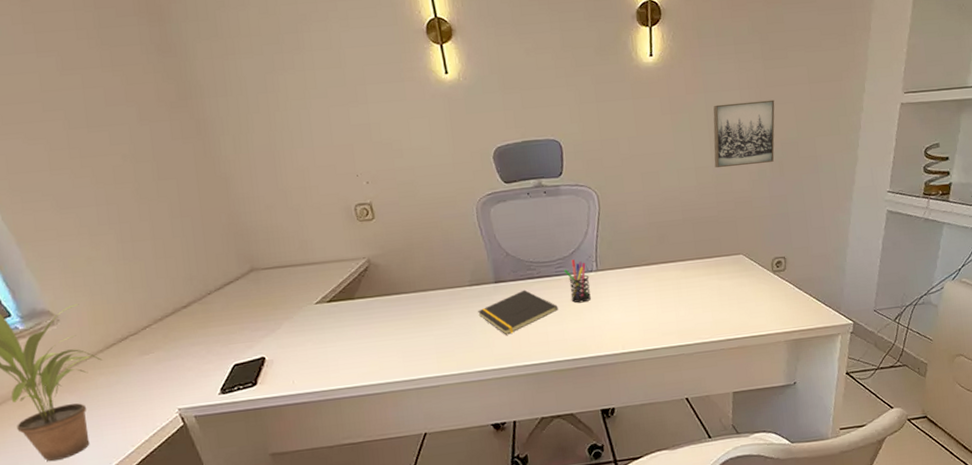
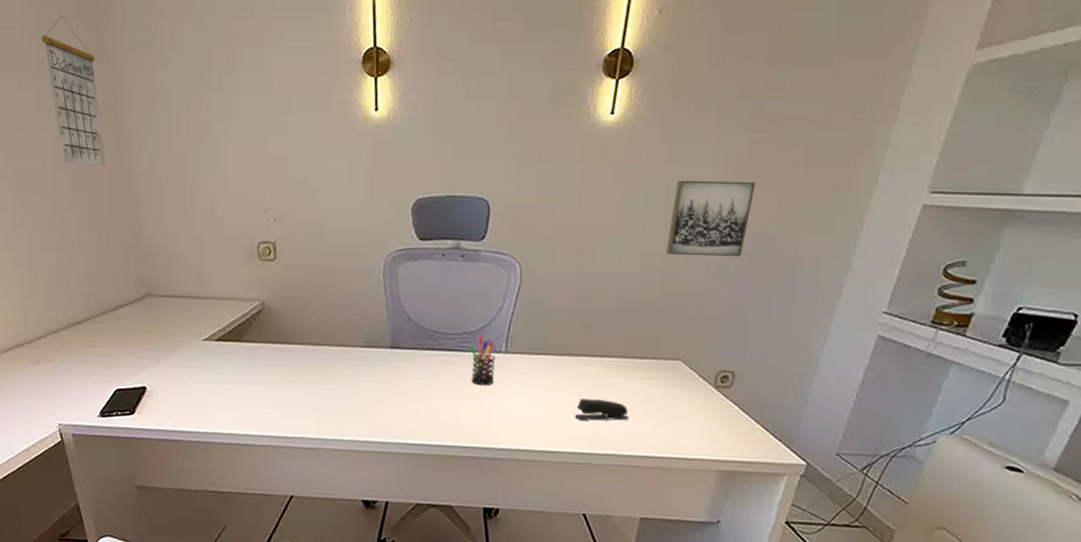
calendar: none [101,14,190,155] -> present [42,16,106,167]
notepad: present [478,289,558,335] -> none [367,360,455,407]
stapler: none [664,297,710,318] -> present [574,399,630,421]

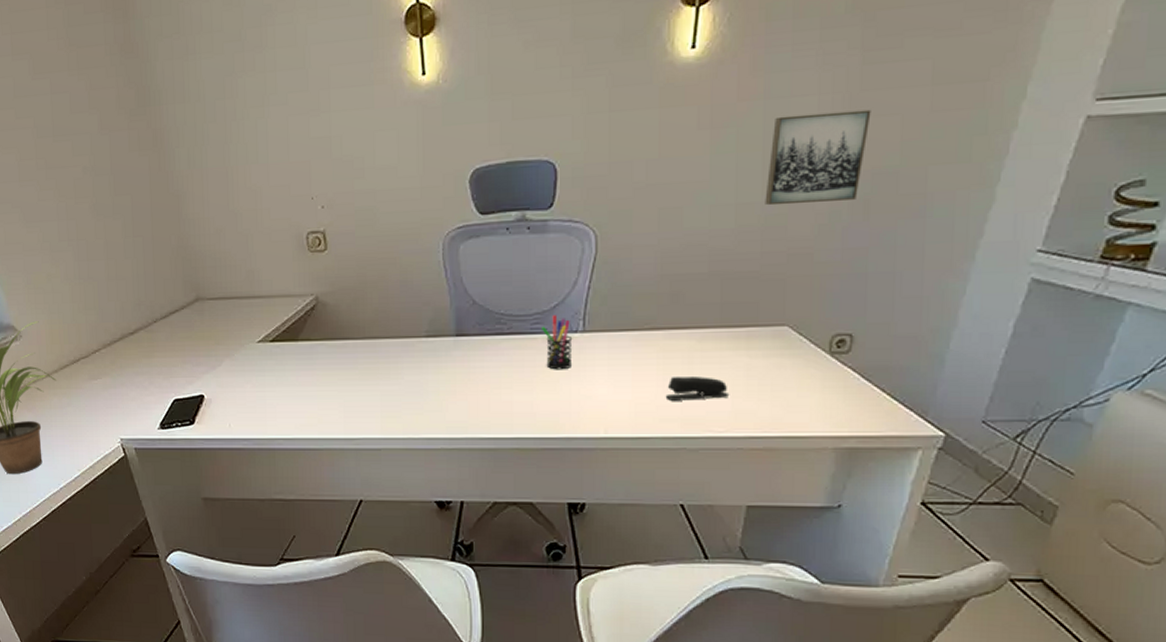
calendar: present [42,16,106,167] -> none [69,10,145,168]

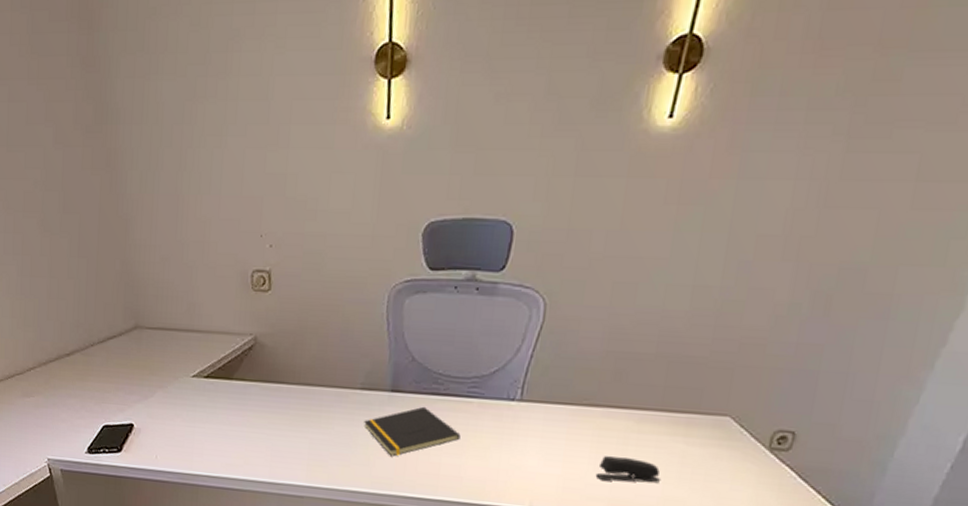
notepad: none [433,347,529,400] -> present [364,406,461,457]
pen holder: present [542,315,573,370] -> none [478,380,509,437]
wall art: present [765,109,871,206] -> none [723,198,848,293]

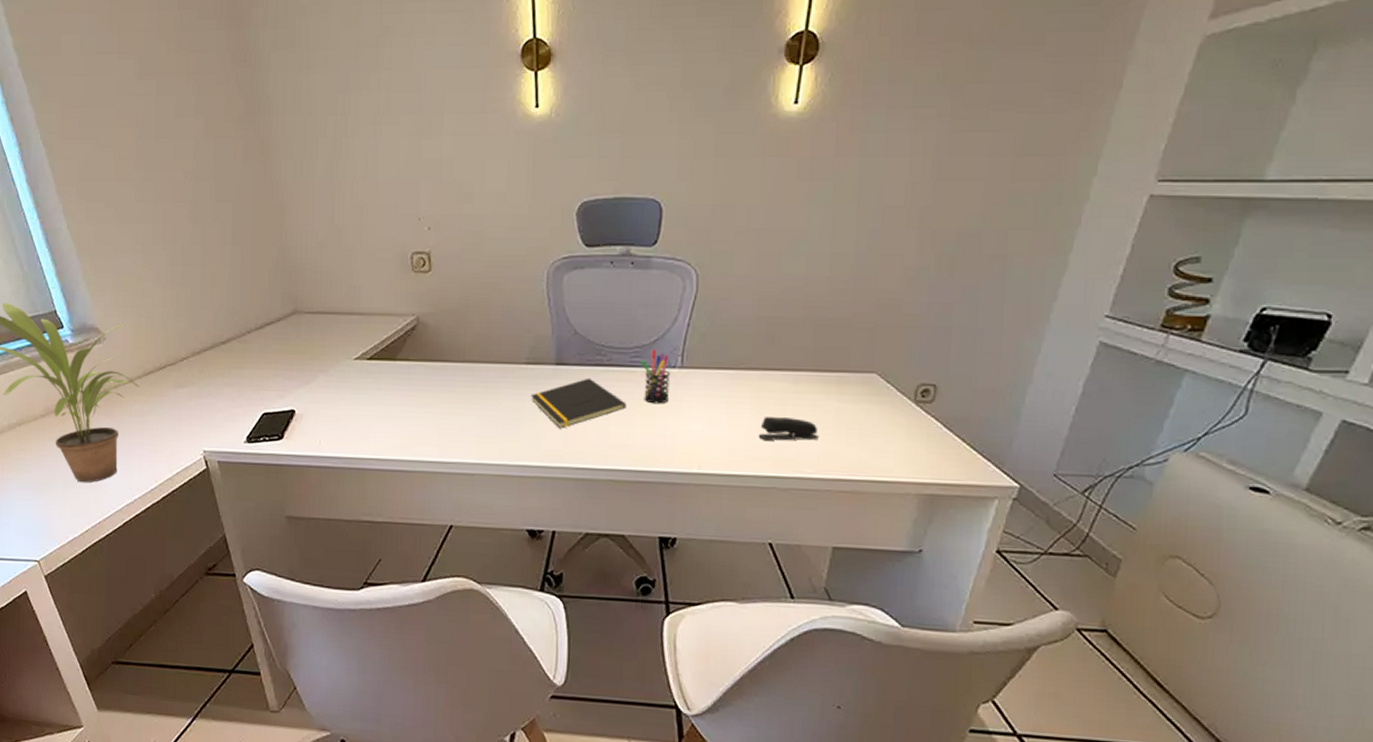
pen holder: none [478,380,509,437] -> present [641,350,671,404]

